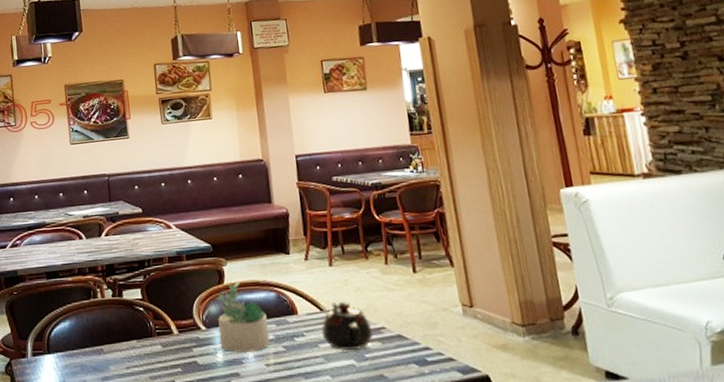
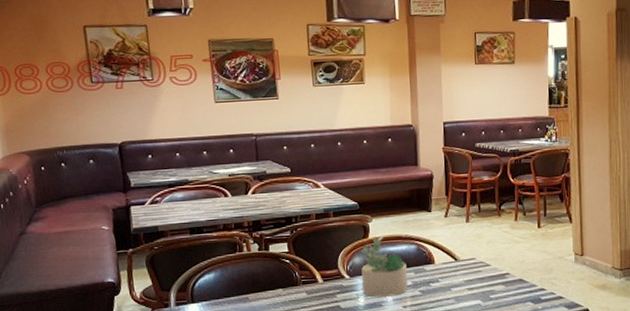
teapot: present [321,302,374,352] -> none [454,252,499,294]

